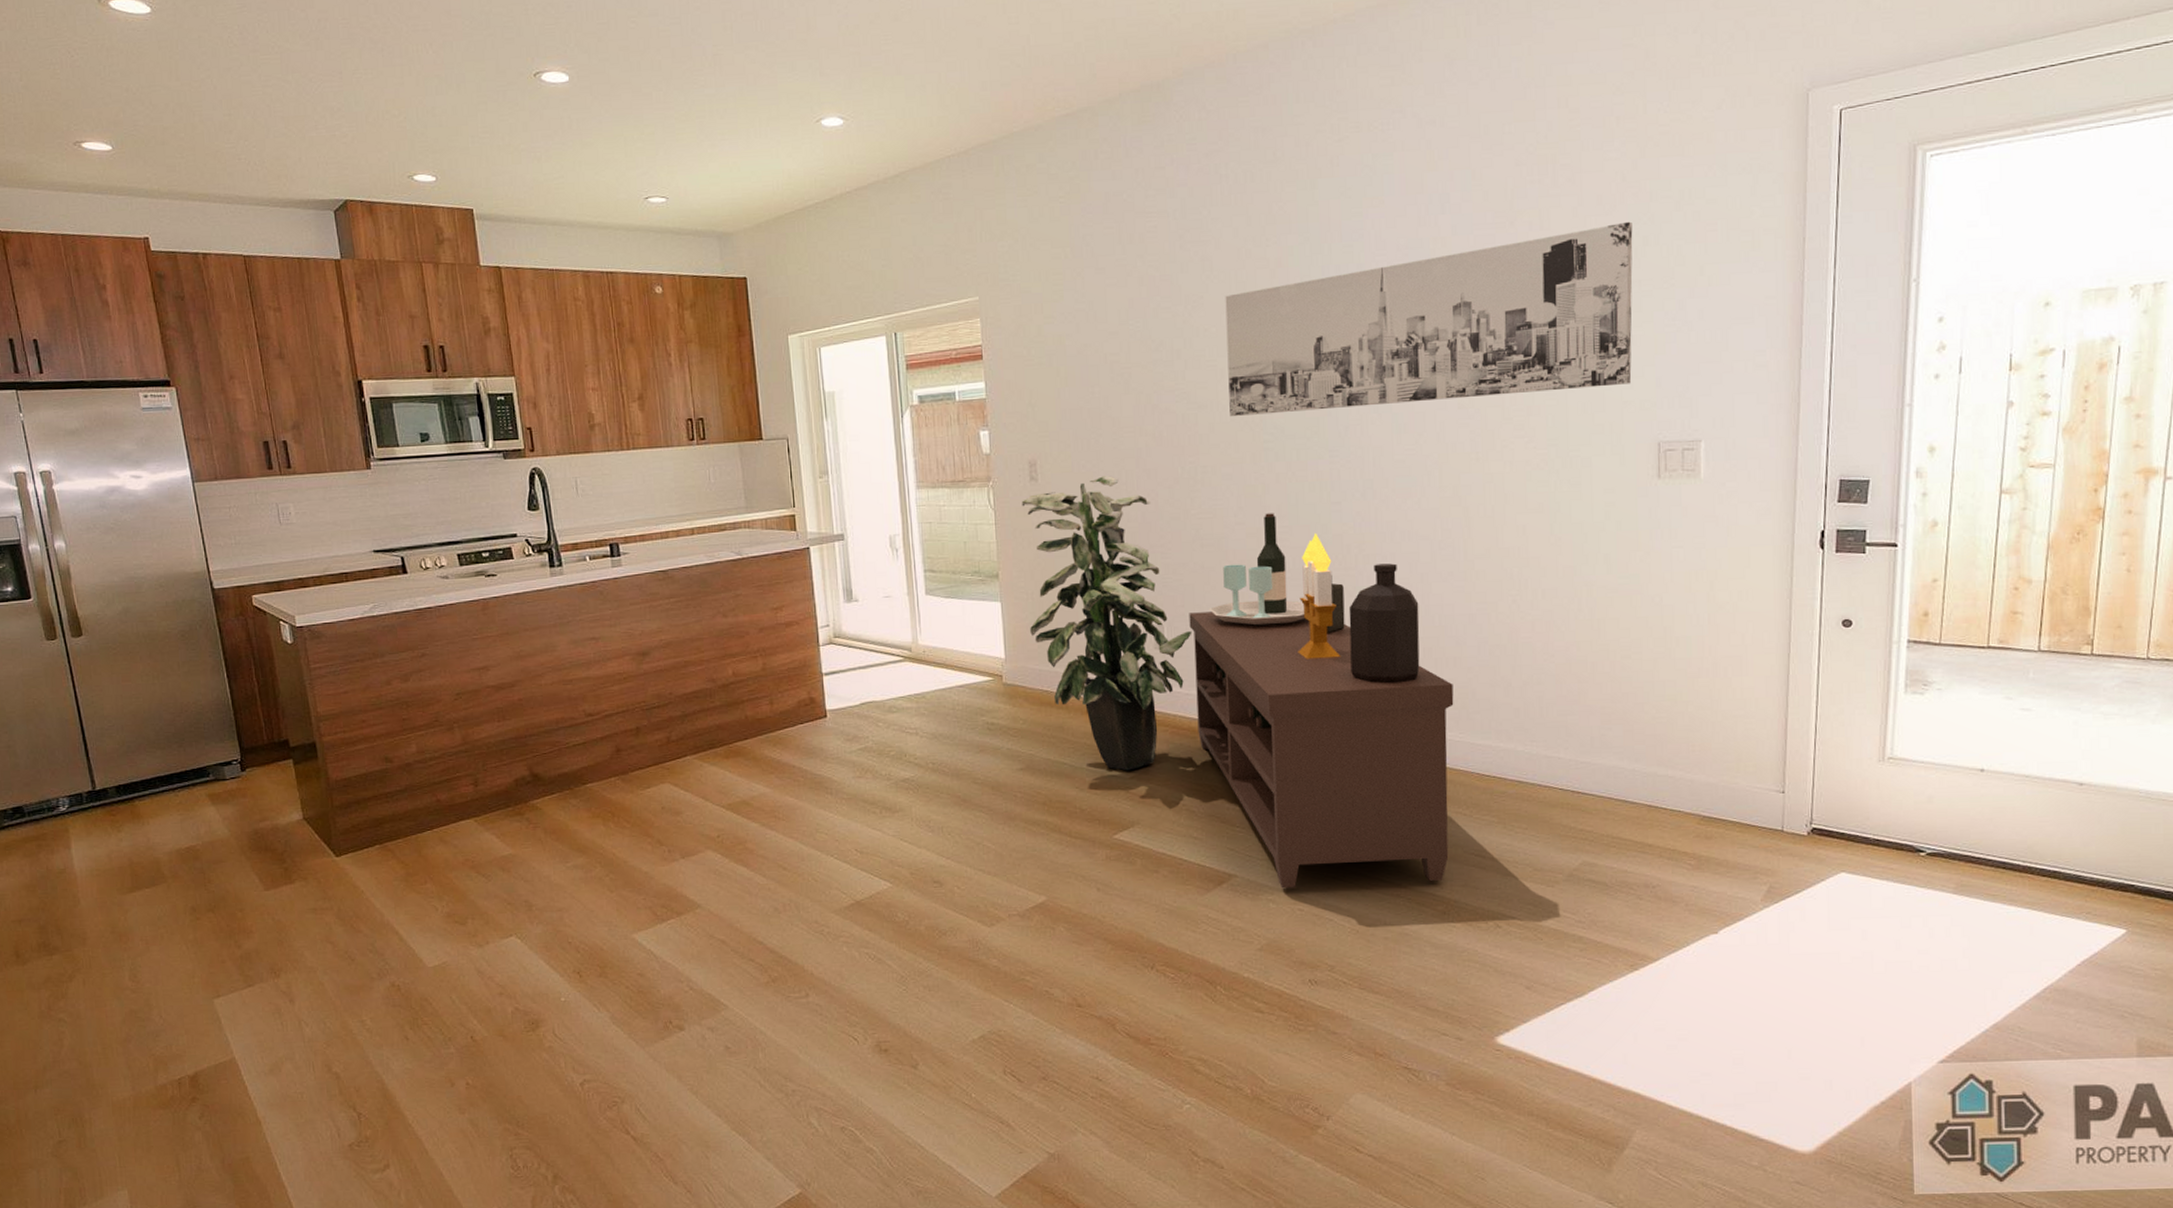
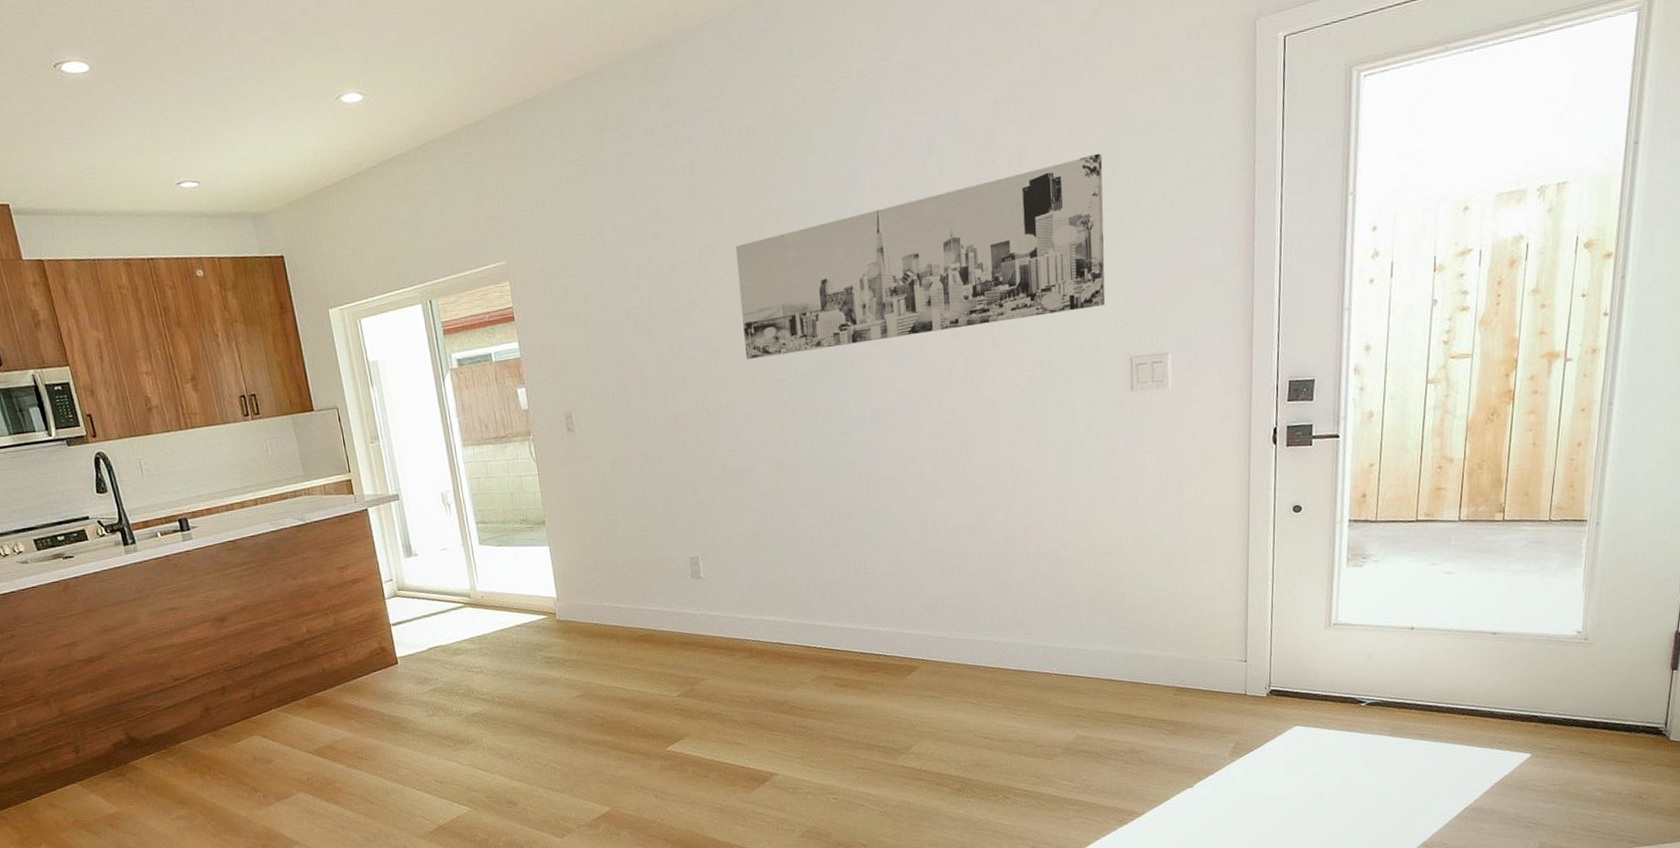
indoor plant: present [1021,476,1192,771] -> none [561,422,725,690]
sideboard: present [1189,513,1454,889] -> none [720,446,961,782]

